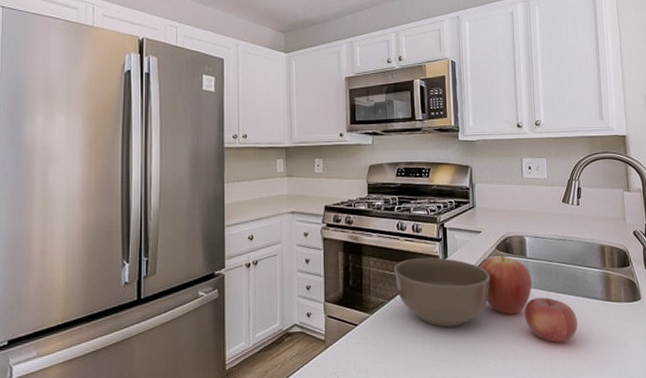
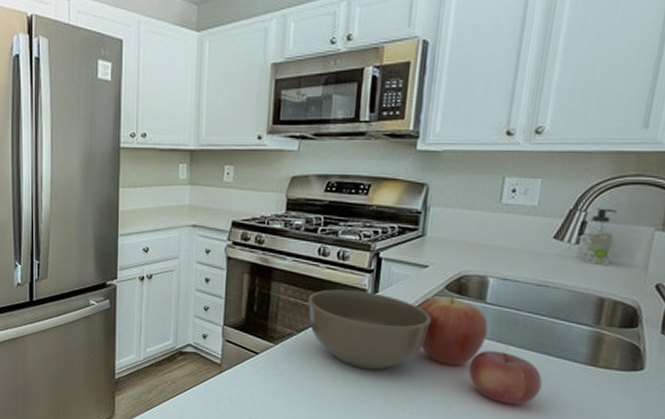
soap dispenser: none [578,177,602,221] -> present [576,208,618,266]

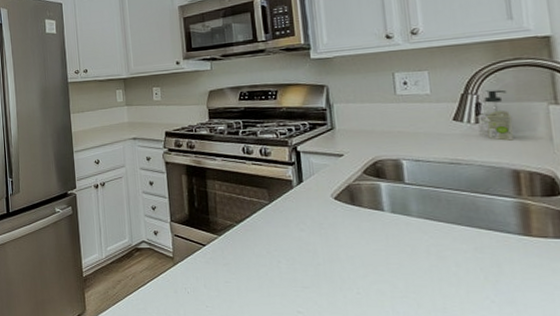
bowl: present [307,289,432,371] -> none [241,182,358,254]
fruit: present [417,294,488,366] -> none [341,178,414,245]
fruit: present [468,351,542,405] -> none [403,228,481,279]

